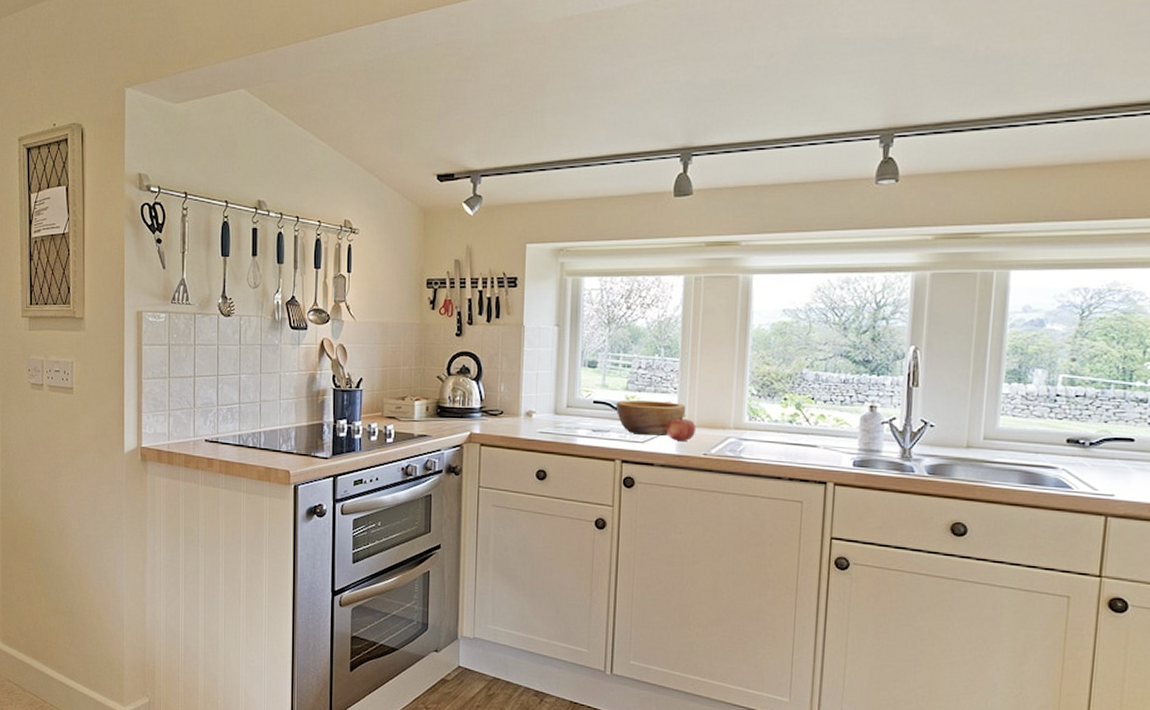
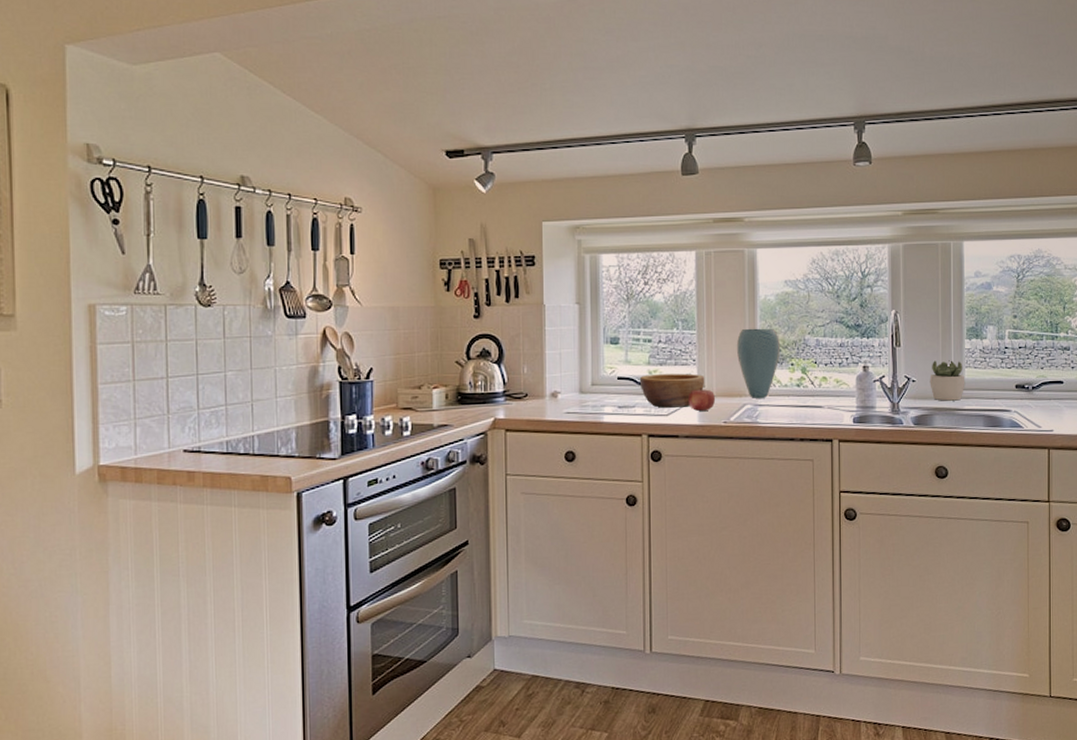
vase: none [722,358,772,432] -> present [736,328,780,398]
succulent plant: none [952,405,999,452] -> present [930,360,965,401]

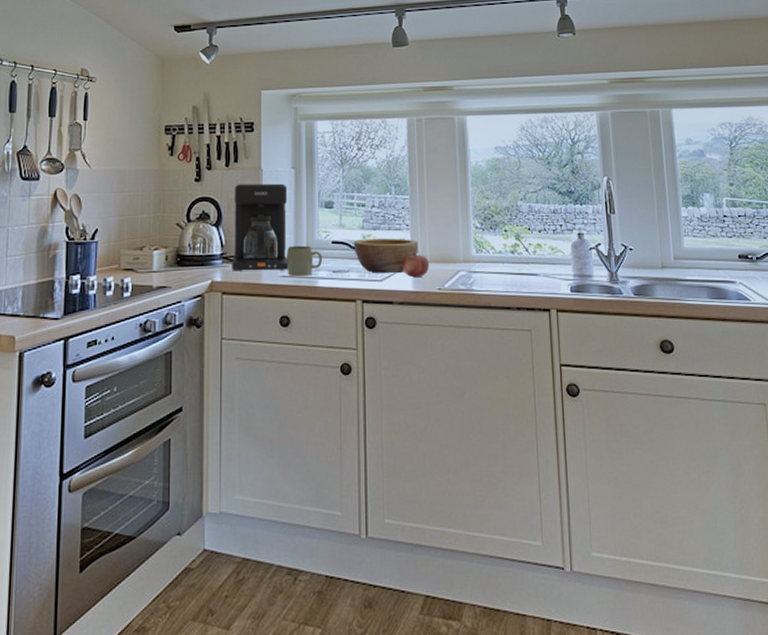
coffee maker: none [515,319,573,408] -> present [232,183,288,271]
mug: none [571,382,608,413] -> present [287,245,323,277]
vase: present [736,328,780,398] -> none [448,194,493,265]
succulent plant: present [930,360,965,401] -> none [647,228,685,271]

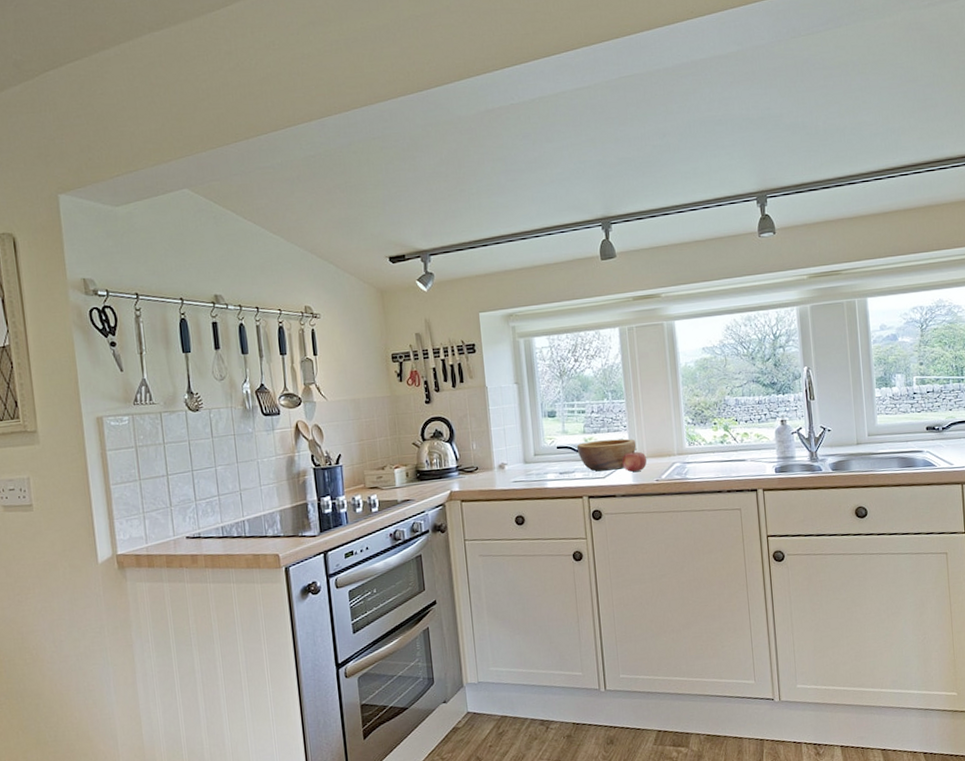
coffee maker: present [232,183,288,271] -> none [463,398,519,481]
mug: present [287,245,323,277] -> none [516,452,550,482]

